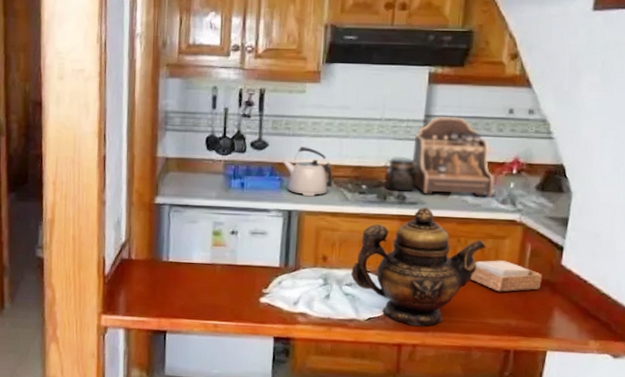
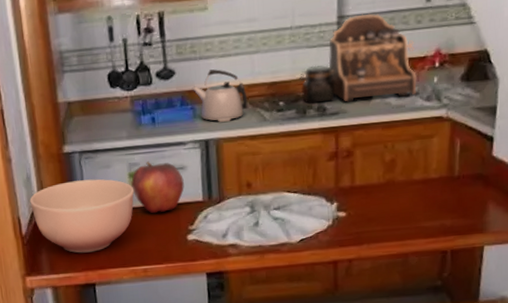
bowl: none [117,230,216,301] -> present [29,179,135,253]
fruit: none [214,222,264,273] -> present [131,161,184,214]
teapot: present [351,207,486,326] -> none [278,115,414,241]
napkin holder: present [470,260,542,292] -> none [401,160,474,194]

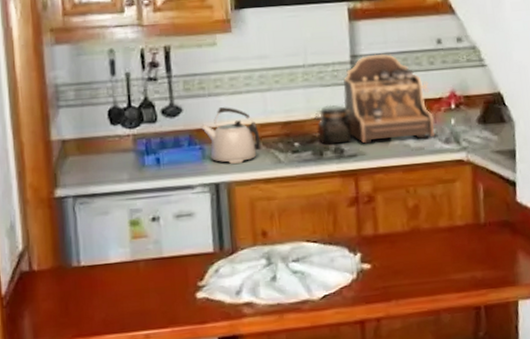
bowl: present [29,179,135,253] -> none [12,227,136,317]
fruit: present [131,161,184,214] -> none [132,207,193,268]

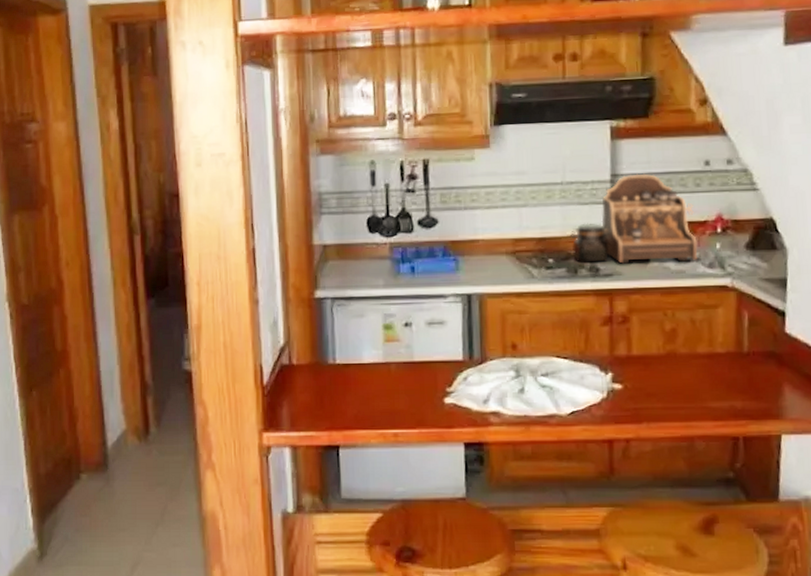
kettle: present [200,107,262,164] -> none [455,221,515,276]

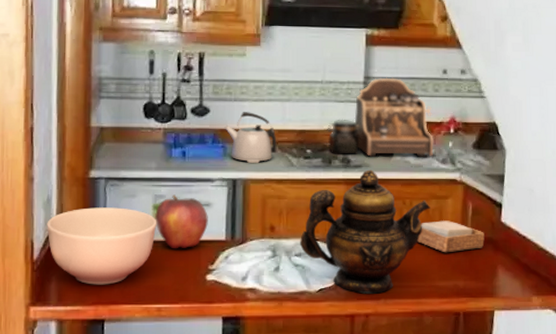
bowl: none [274,328,389,410] -> present [47,207,157,285]
fruit: none [386,313,443,371] -> present [155,194,208,249]
kettle: none [455,221,515,276] -> present [224,112,277,163]
teapot: none [546,278,697,417] -> present [300,169,430,294]
napkin holder: none [683,333,765,370] -> present [417,220,485,253]

